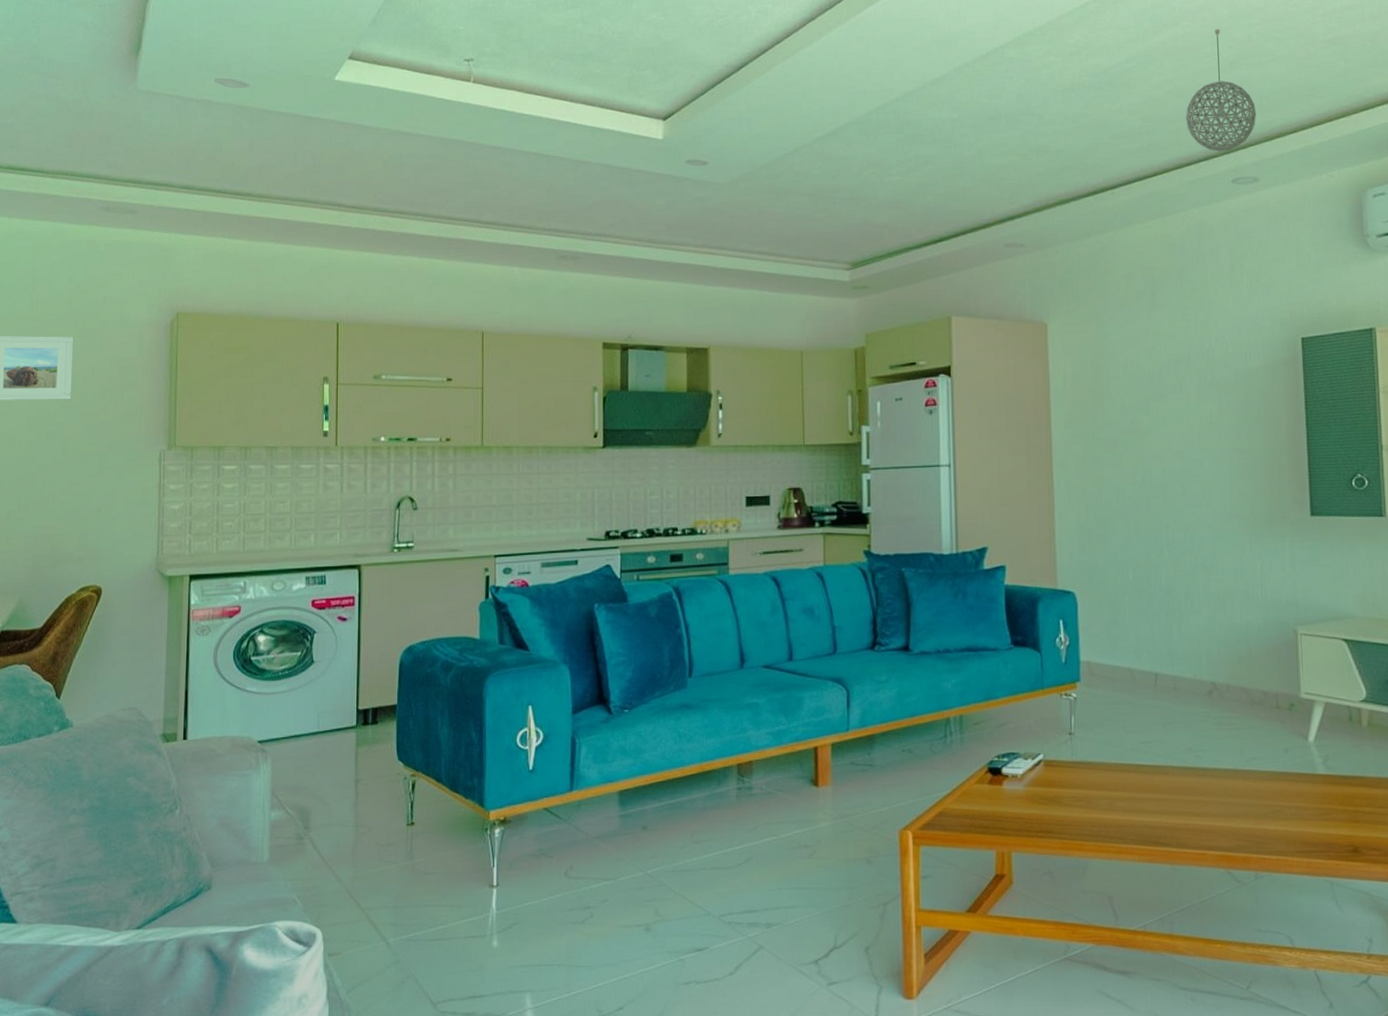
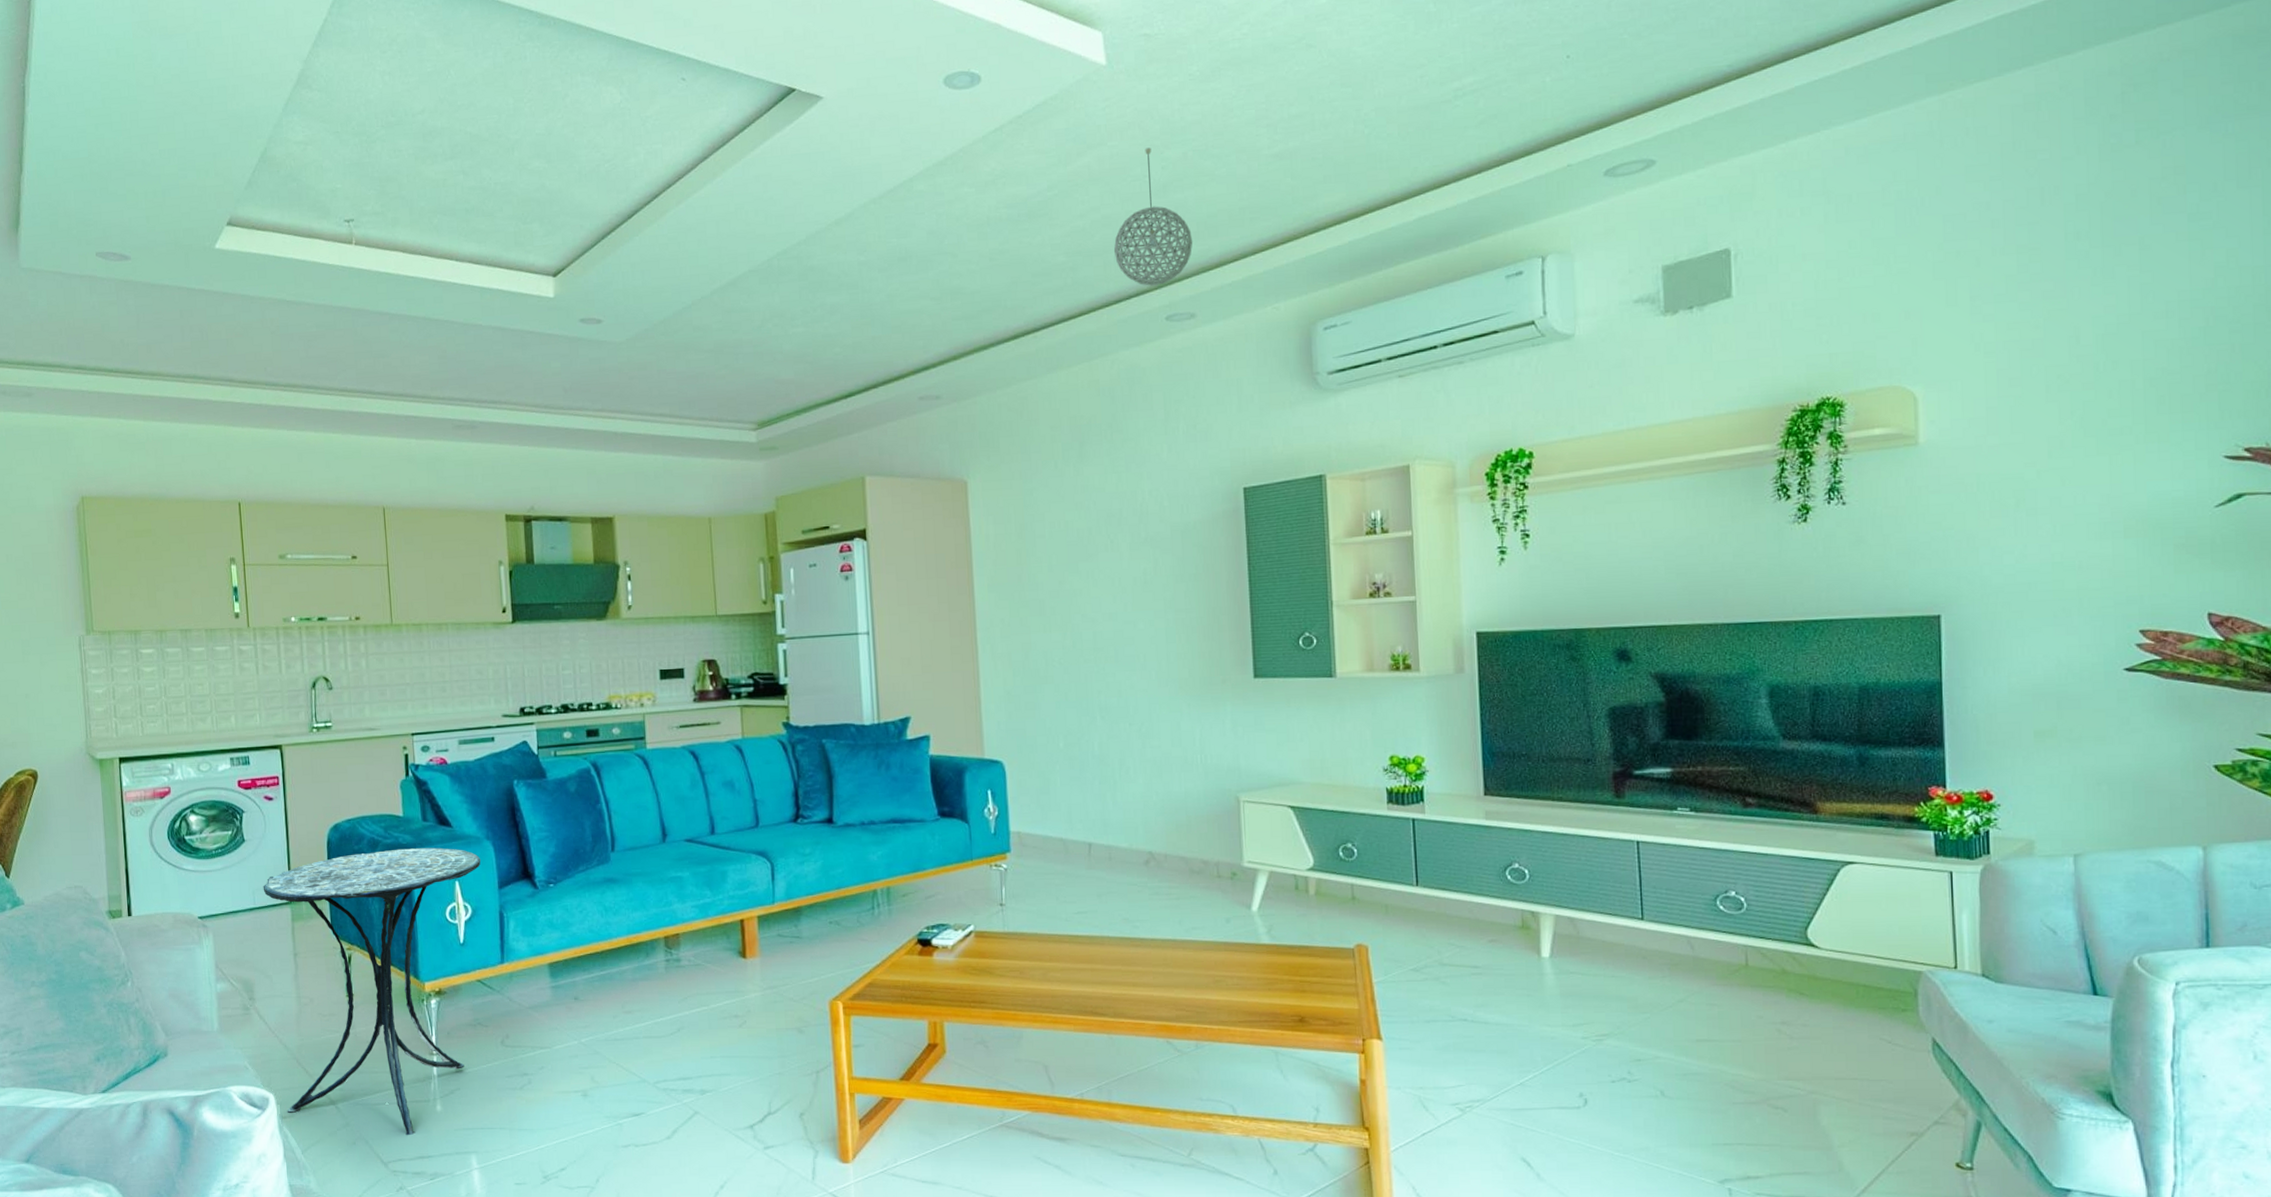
side table: none [328,671,557,974] -> present [263,847,481,1136]

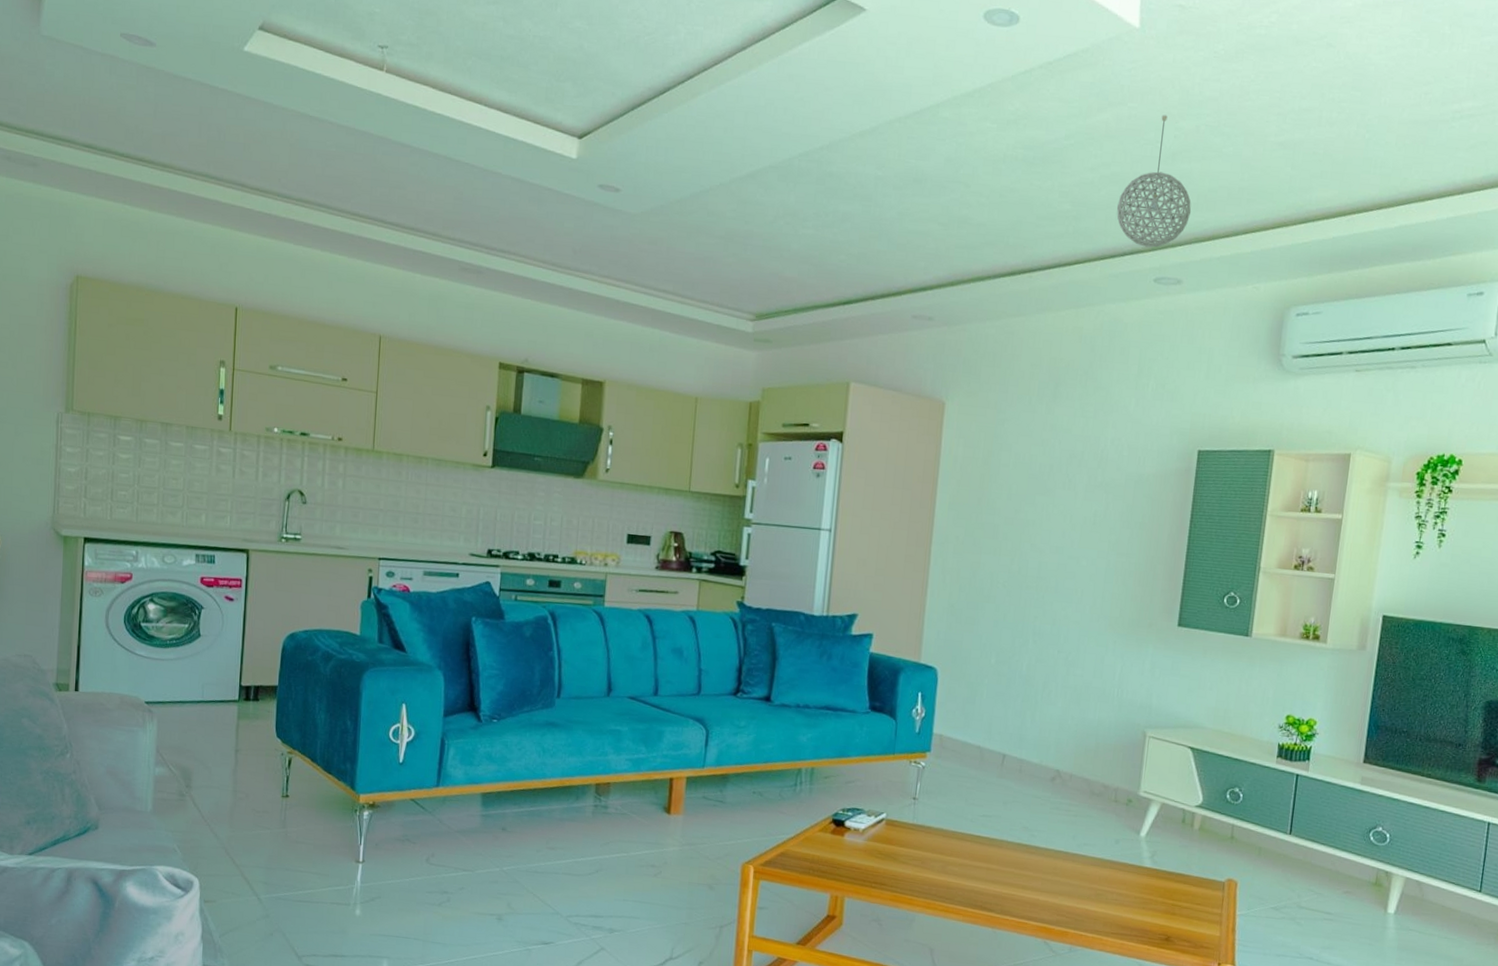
side table: present [263,847,481,1136] -> none [209,664,430,934]

